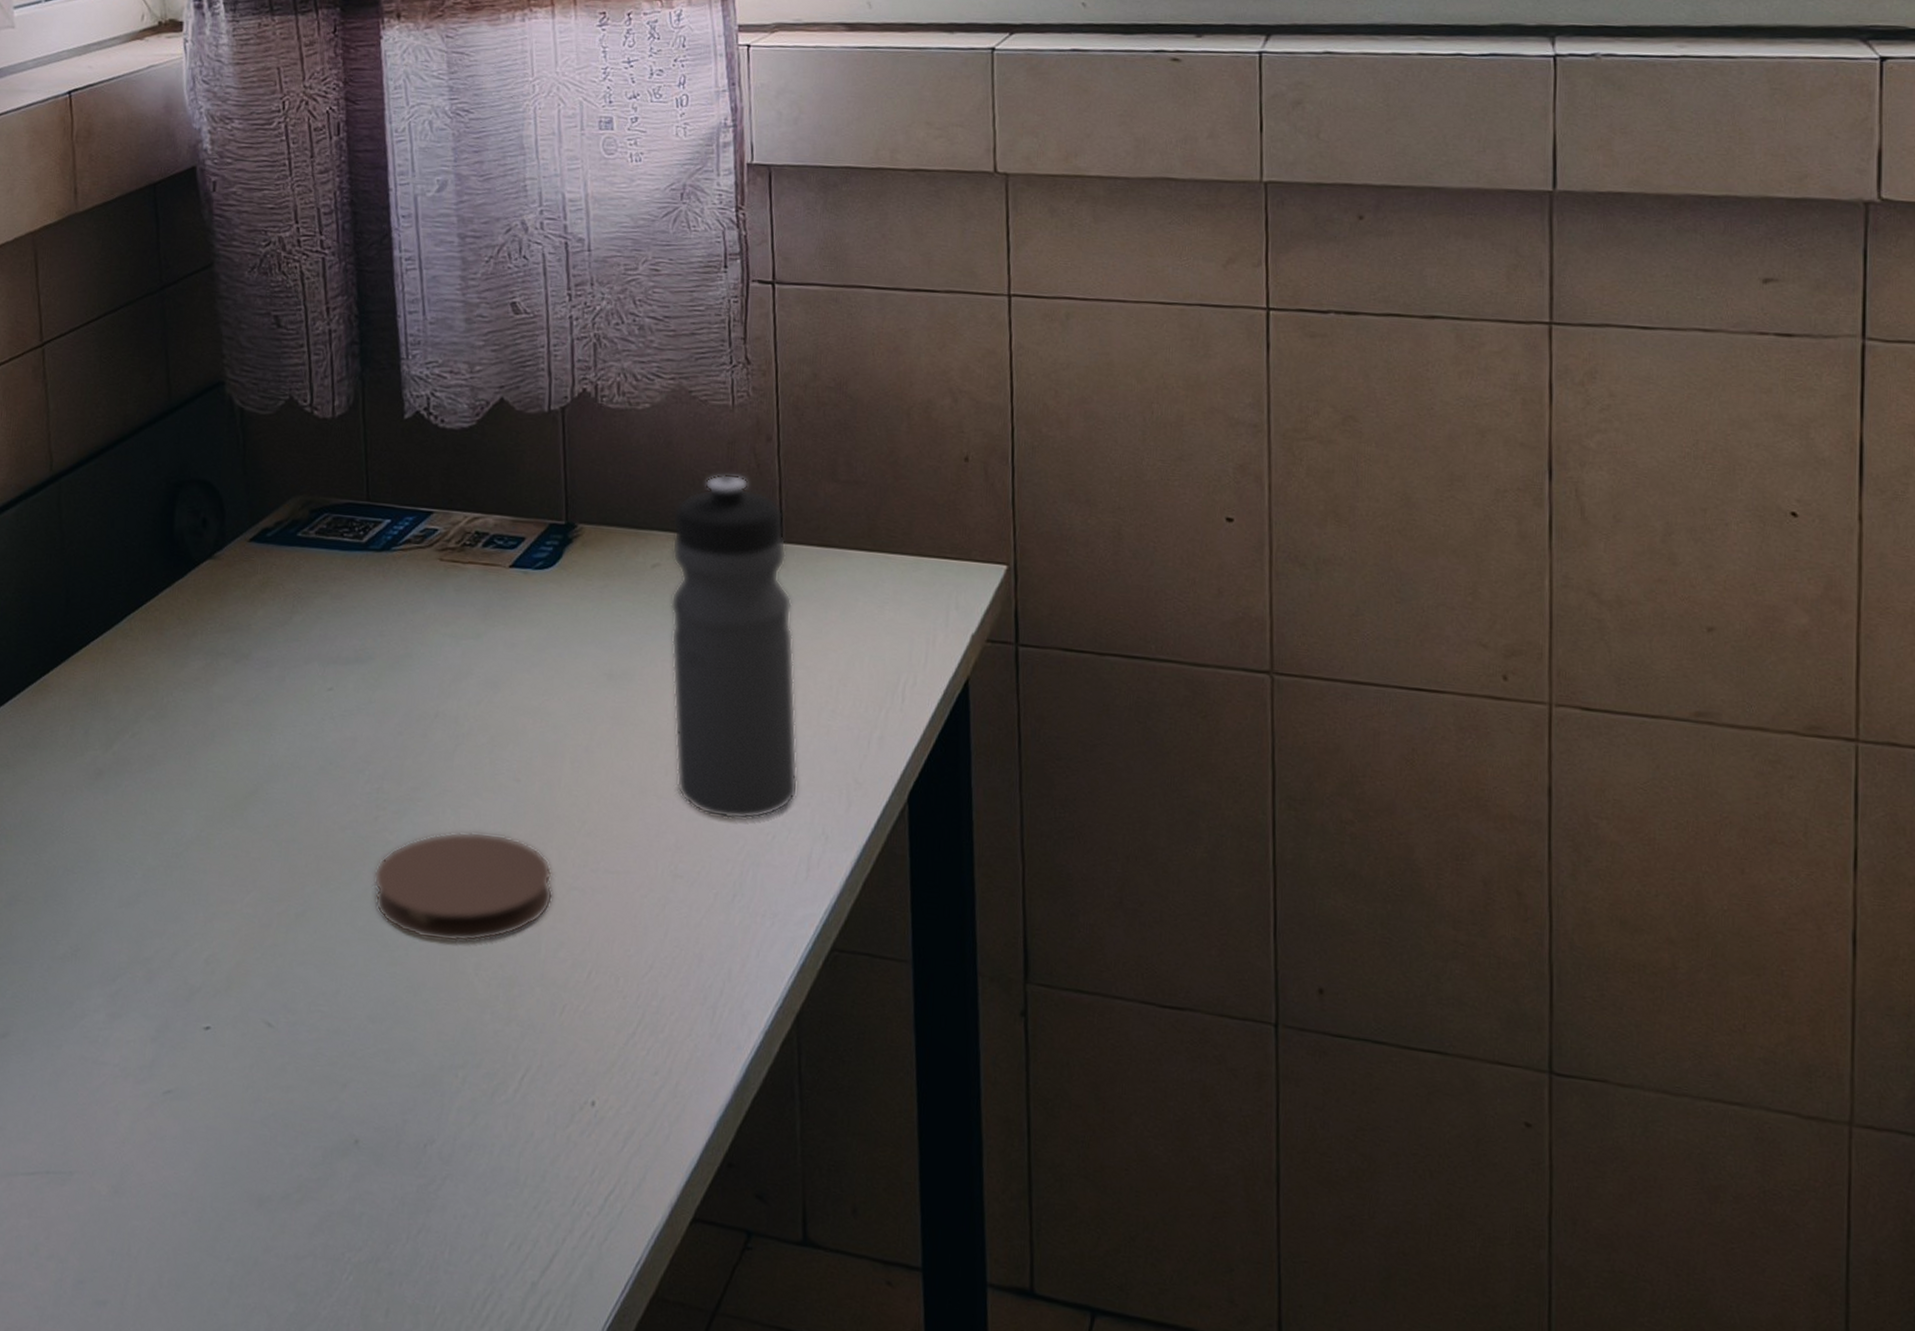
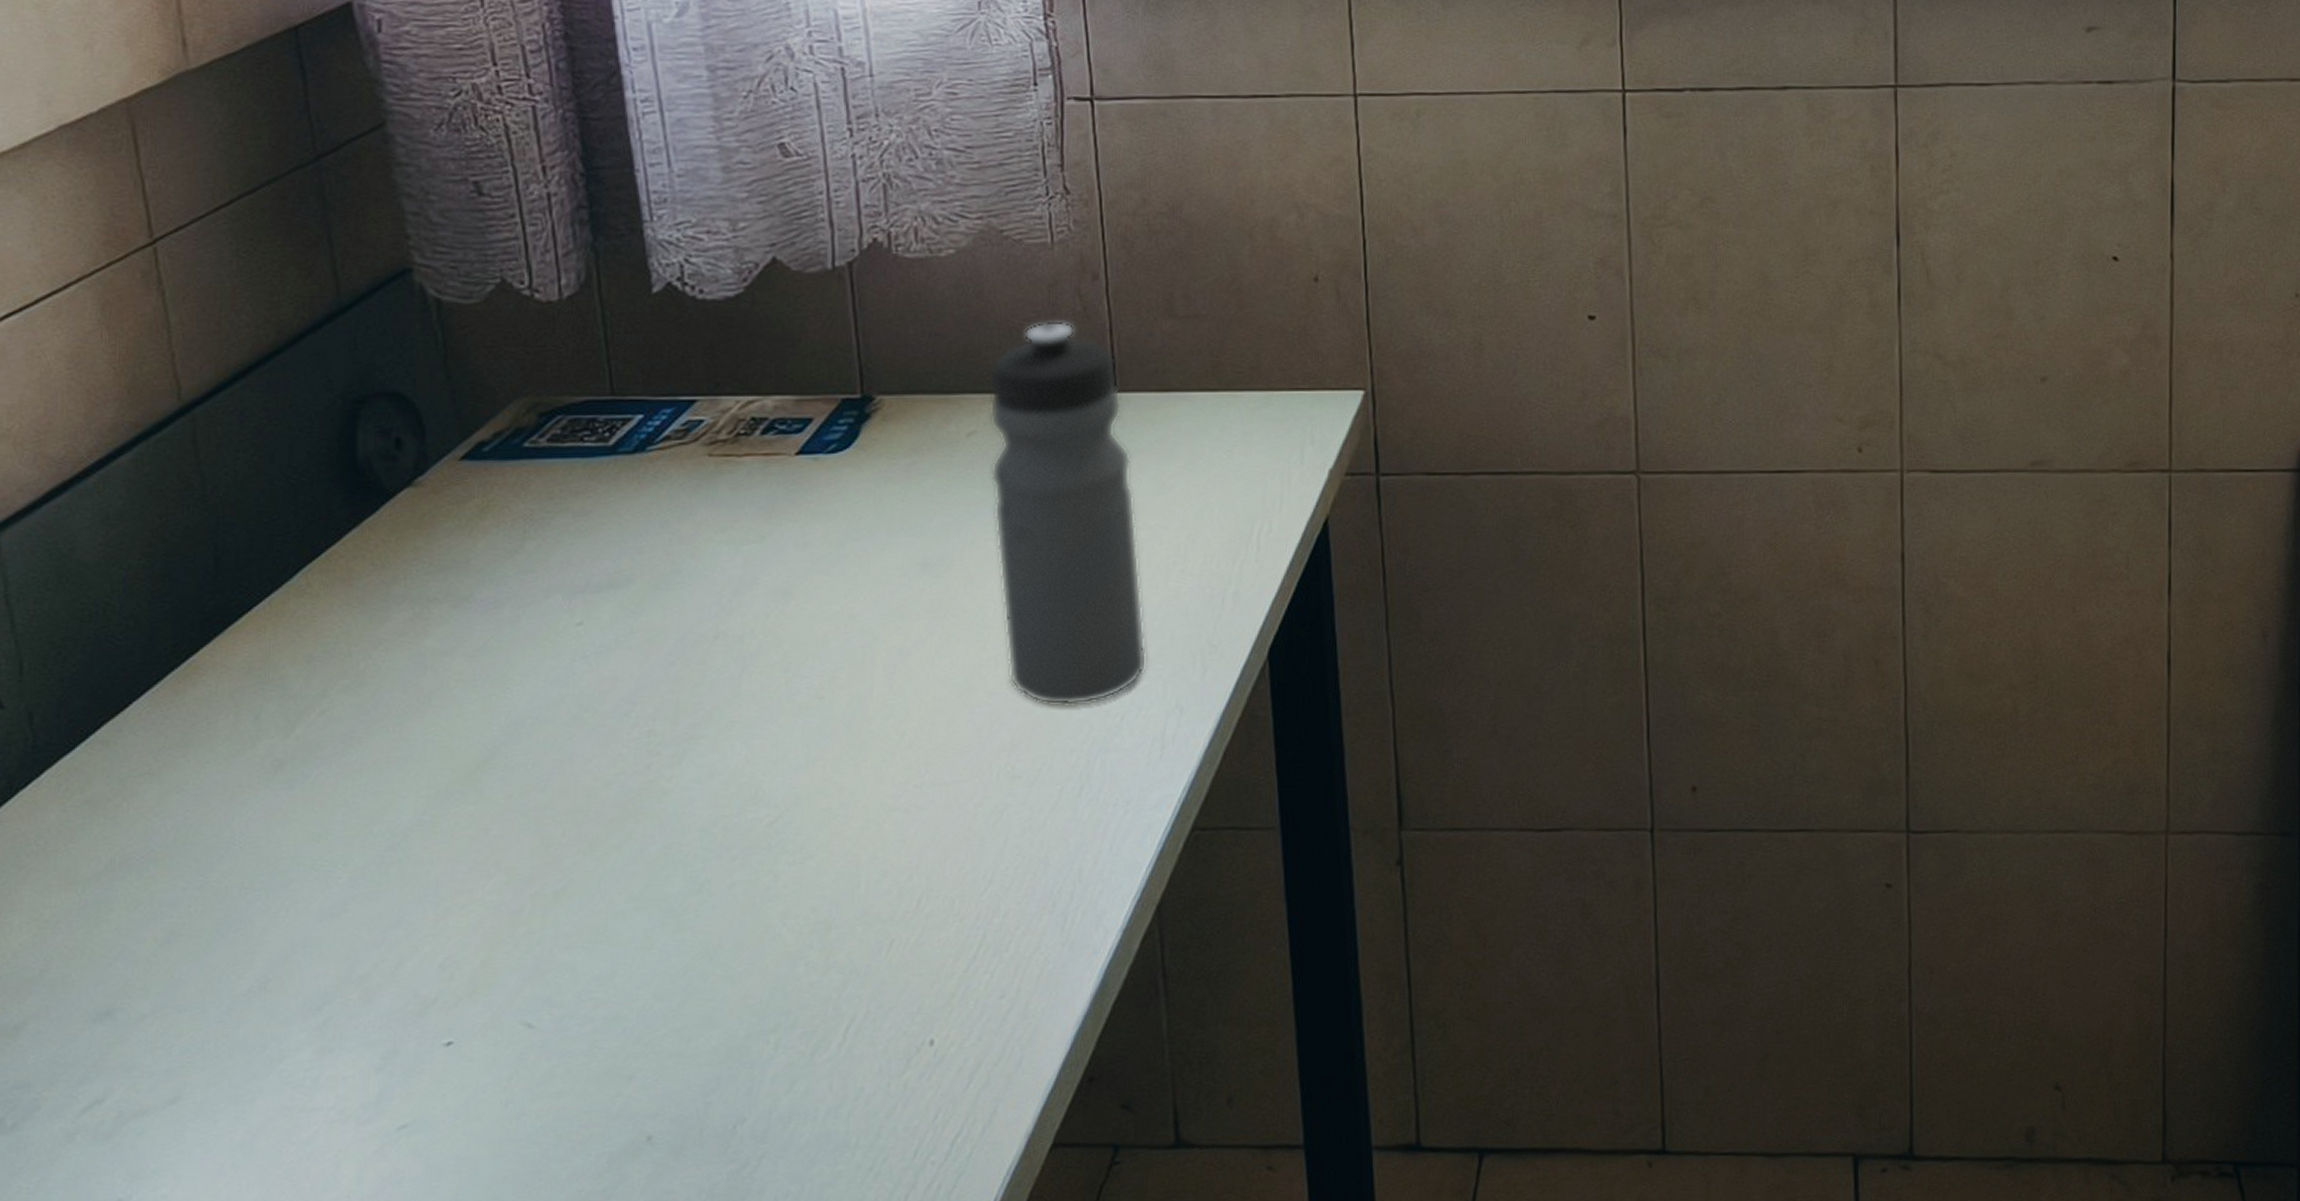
coaster: present [373,831,554,942] -> none [650,762,871,895]

